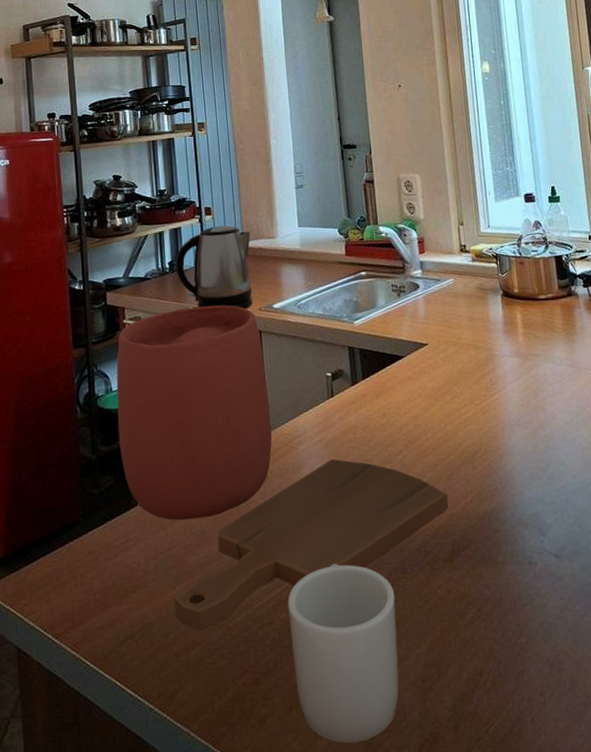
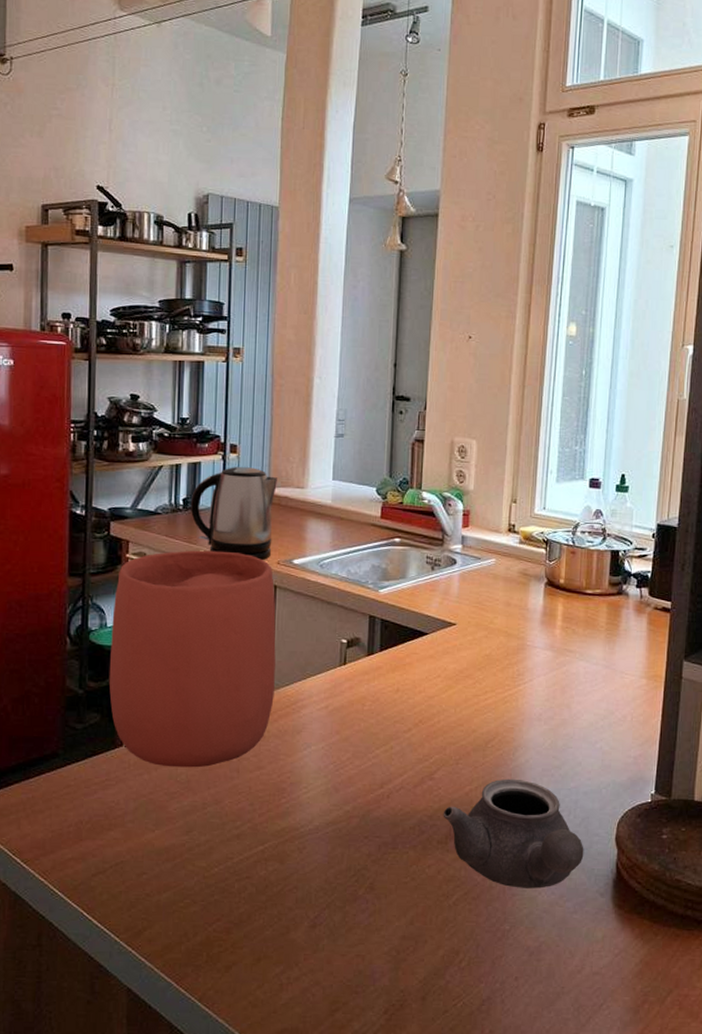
cutting board: present [175,458,449,631] -> none [151,727,452,875]
mug: present [287,563,400,744] -> none [267,830,382,999]
teapot: none [444,486,584,598] -> present [443,778,584,889]

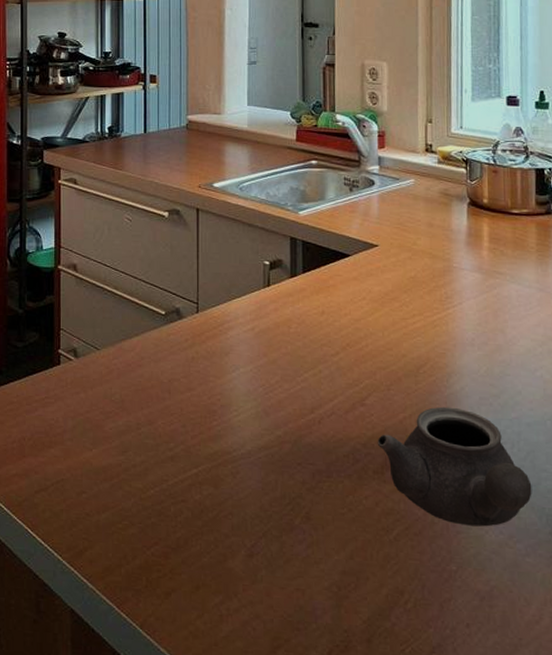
ceramic pot: present [109,550,276,768] -> none [46,175,201,388]
kettle: present [190,466,277,560] -> none [115,95,195,184]

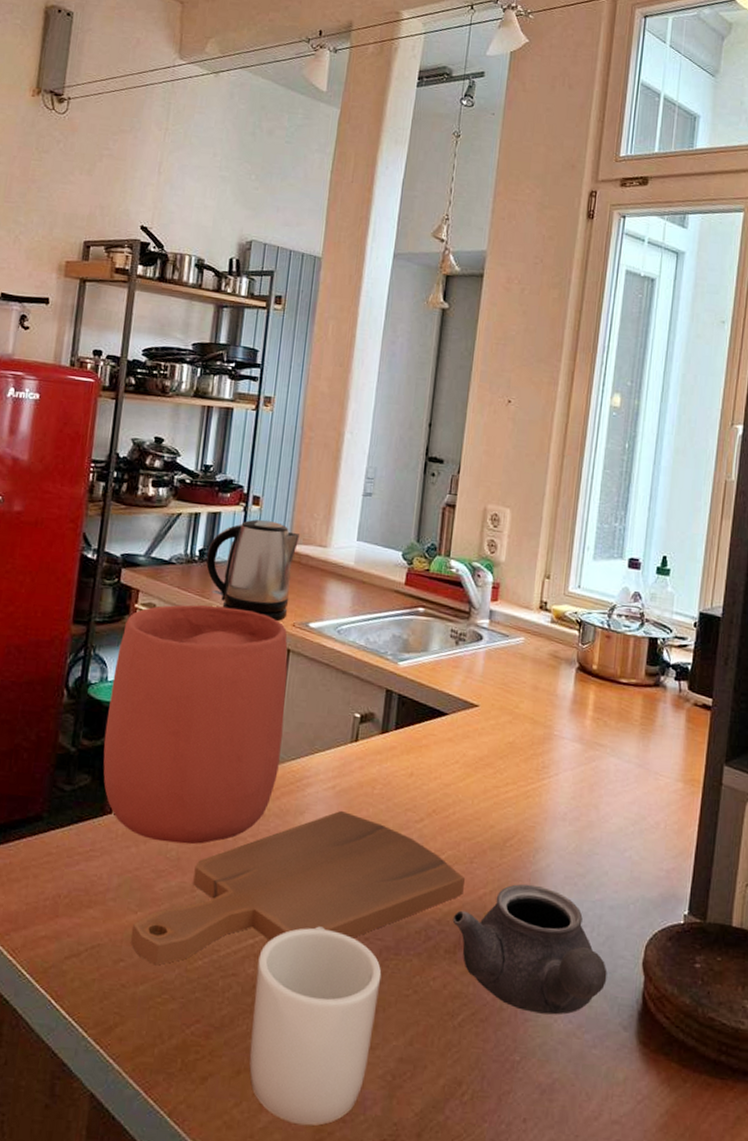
ceramic pot: none [46,175,201,388] -> present [103,604,288,845]
cutting board: none [90,349,384,496] -> present [131,810,465,966]
kettle: none [115,95,195,184] -> present [206,519,299,621]
mug: none [203,454,317,634] -> present [249,926,382,1126]

